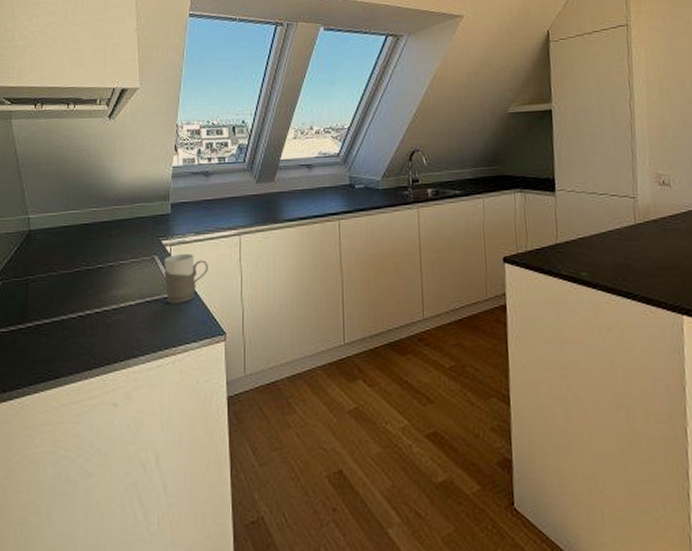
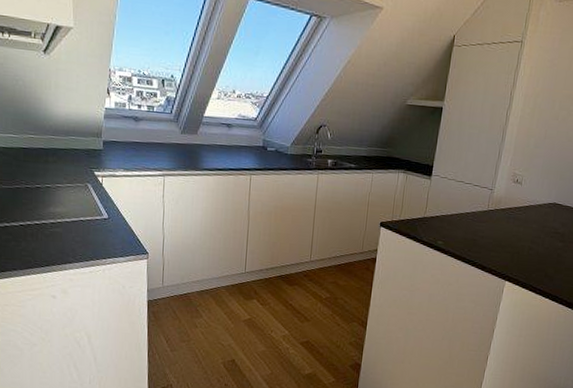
mug: present [164,253,208,303] -> none [96,185,135,225]

